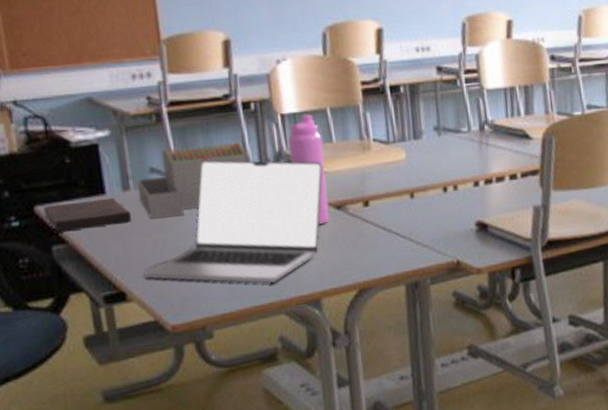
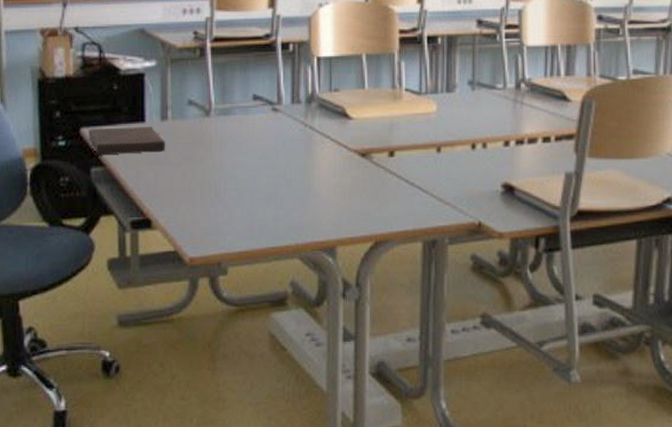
architectural model: present [136,142,247,219] -> none [174,81,280,150]
laptop: present [143,160,323,284] -> none [170,97,353,226]
water bottle: present [288,114,329,226] -> none [320,58,355,172]

